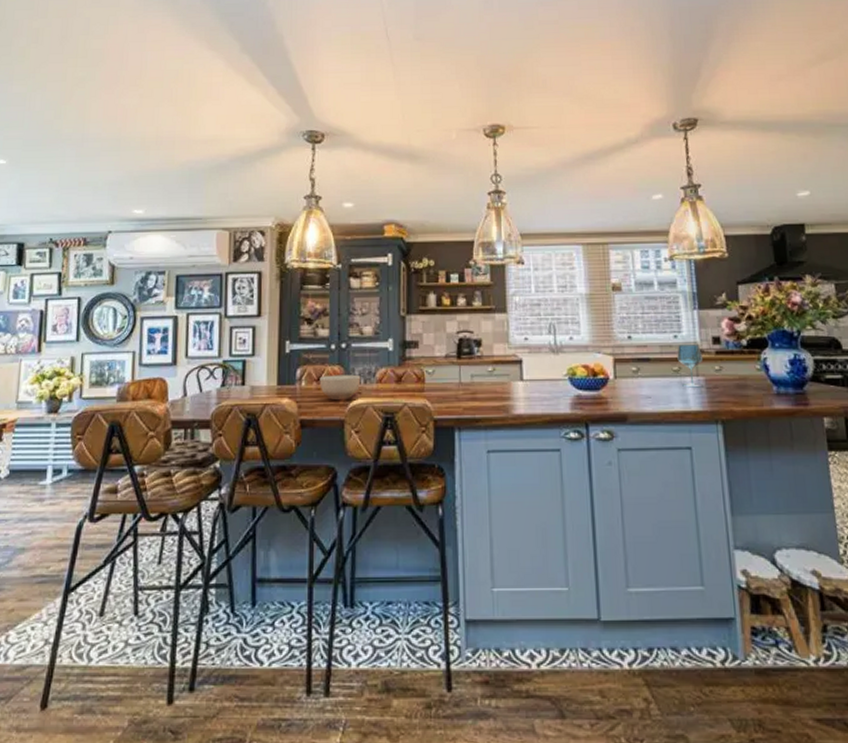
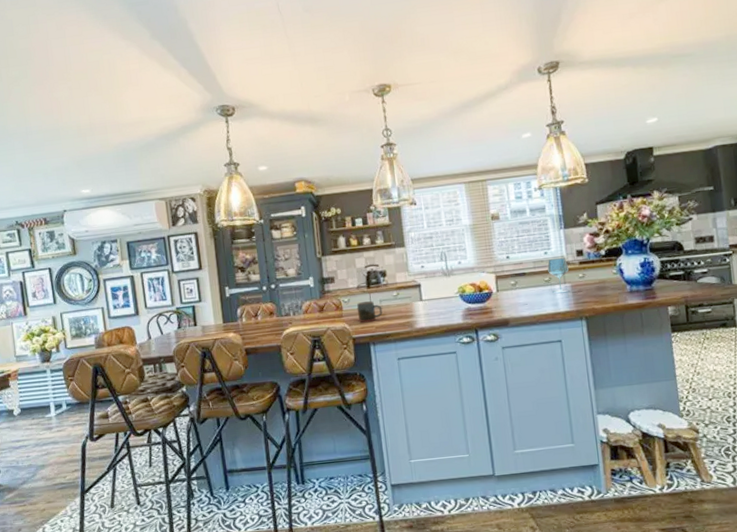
bowl: present [319,374,361,401] -> none [256,308,291,331]
mug: none [442,375,474,400] -> present [356,301,383,322]

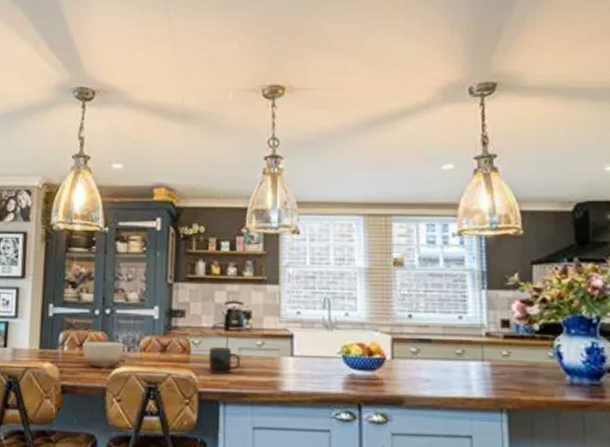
bowl: none [256,308,291,331] -> present [82,341,125,368]
wine glass: present [547,258,570,294] -> none [461,327,490,373]

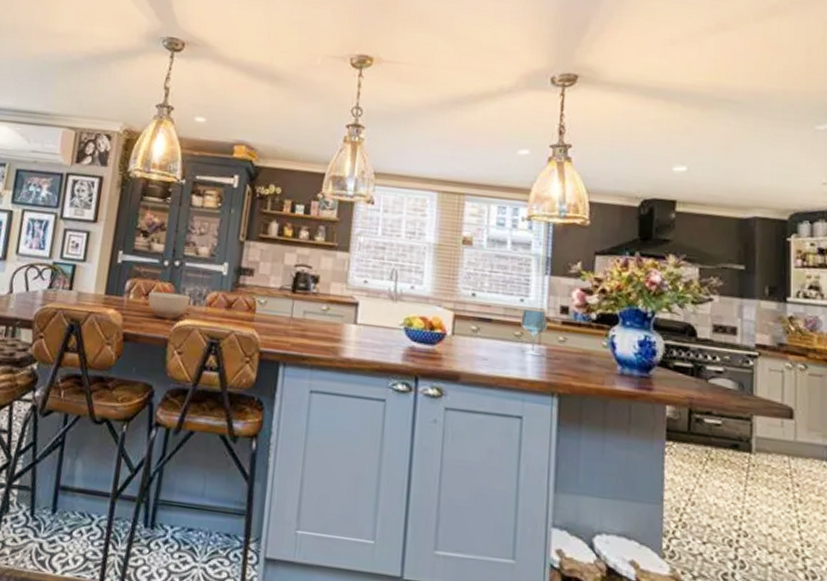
mug: present [208,347,241,374] -> none [272,308,305,336]
wine glass: none [461,327,490,373] -> present [520,309,548,357]

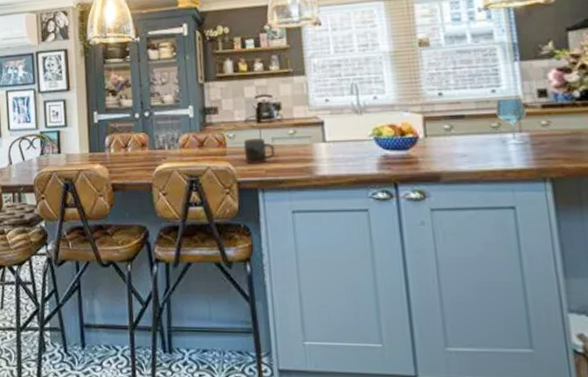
bowl: present [148,291,191,319] -> none [127,141,165,166]
mug: none [272,308,305,336] -> present [243,138,275,163]

